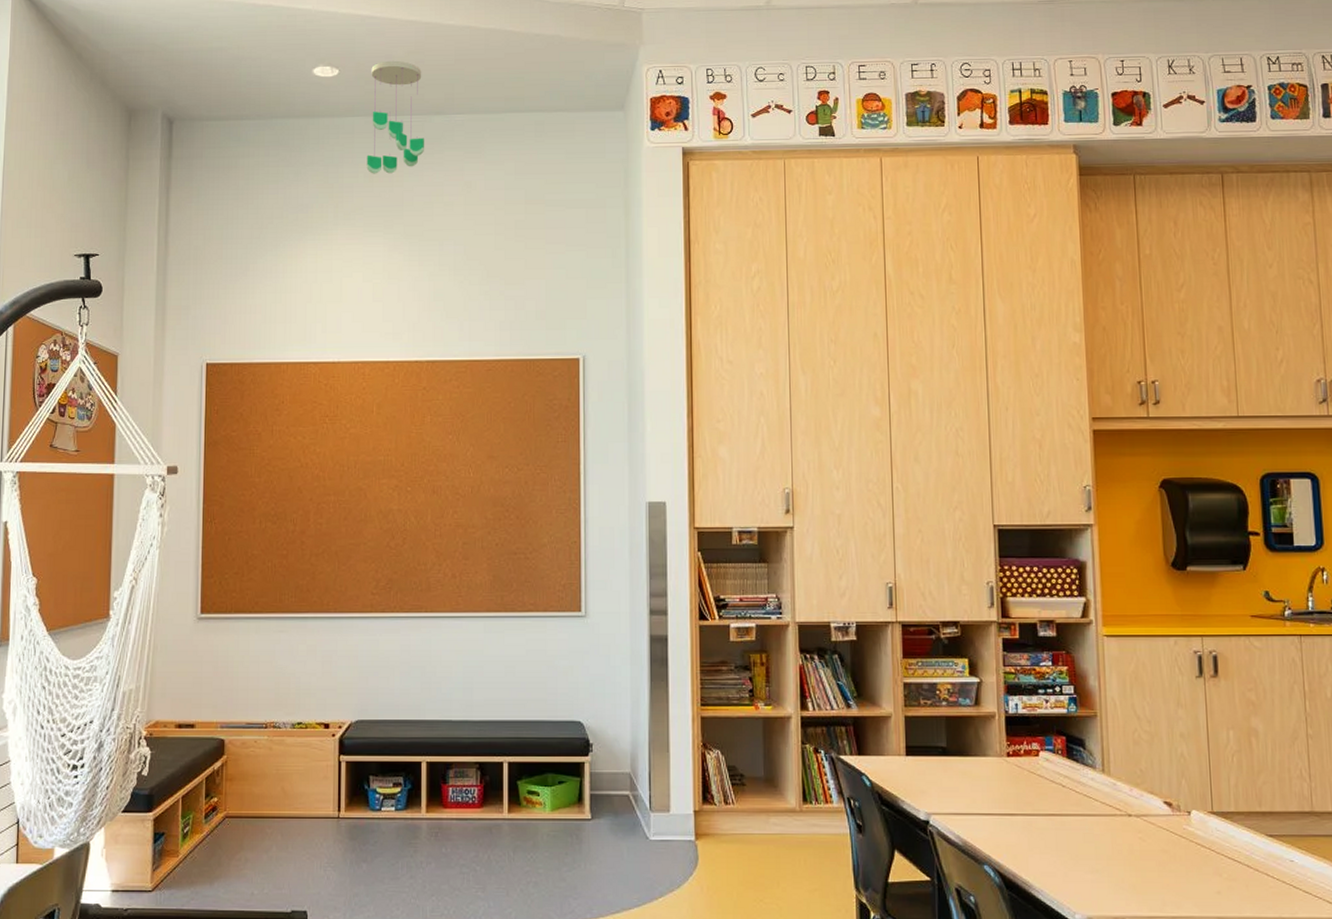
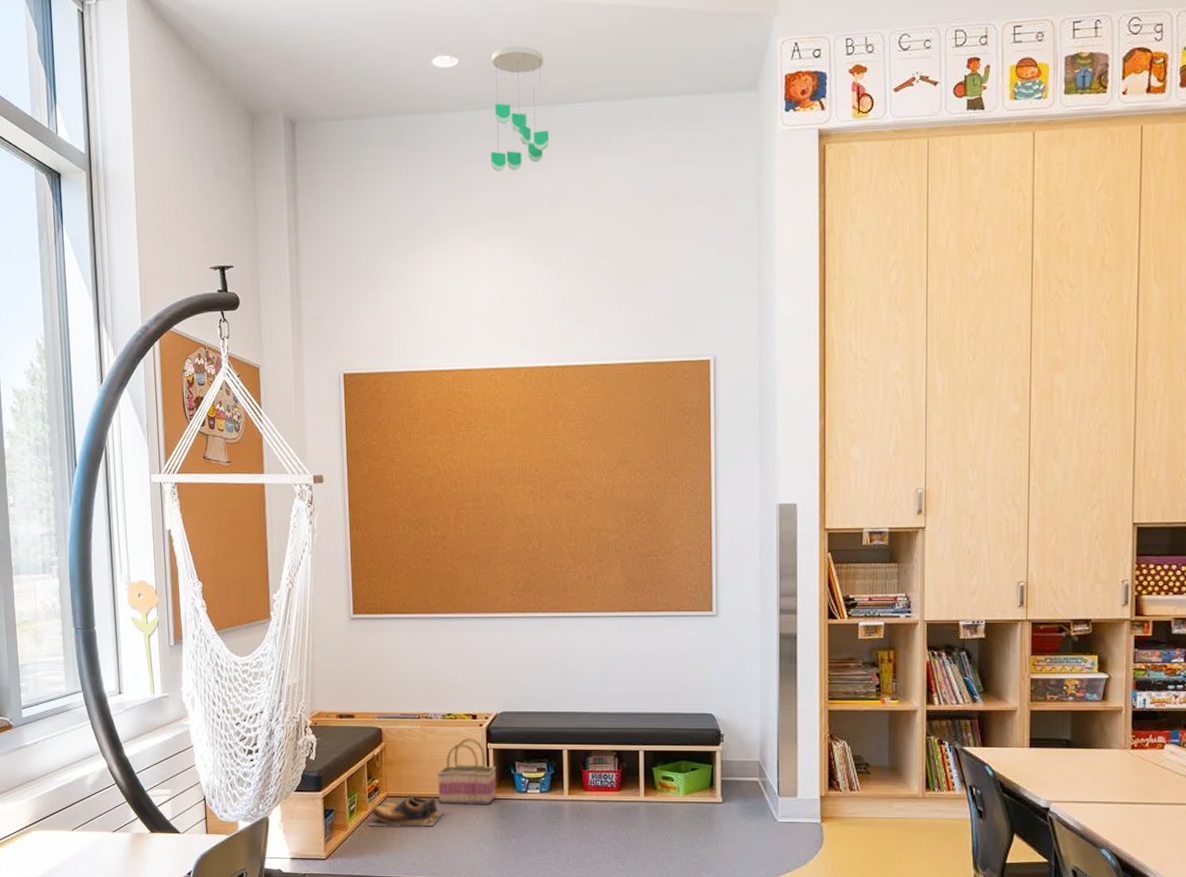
shoes: none [204,814,288,852] -> present [369,794,443,827]
basket: none [283,749,349,825] -> present [437,738,497,805]

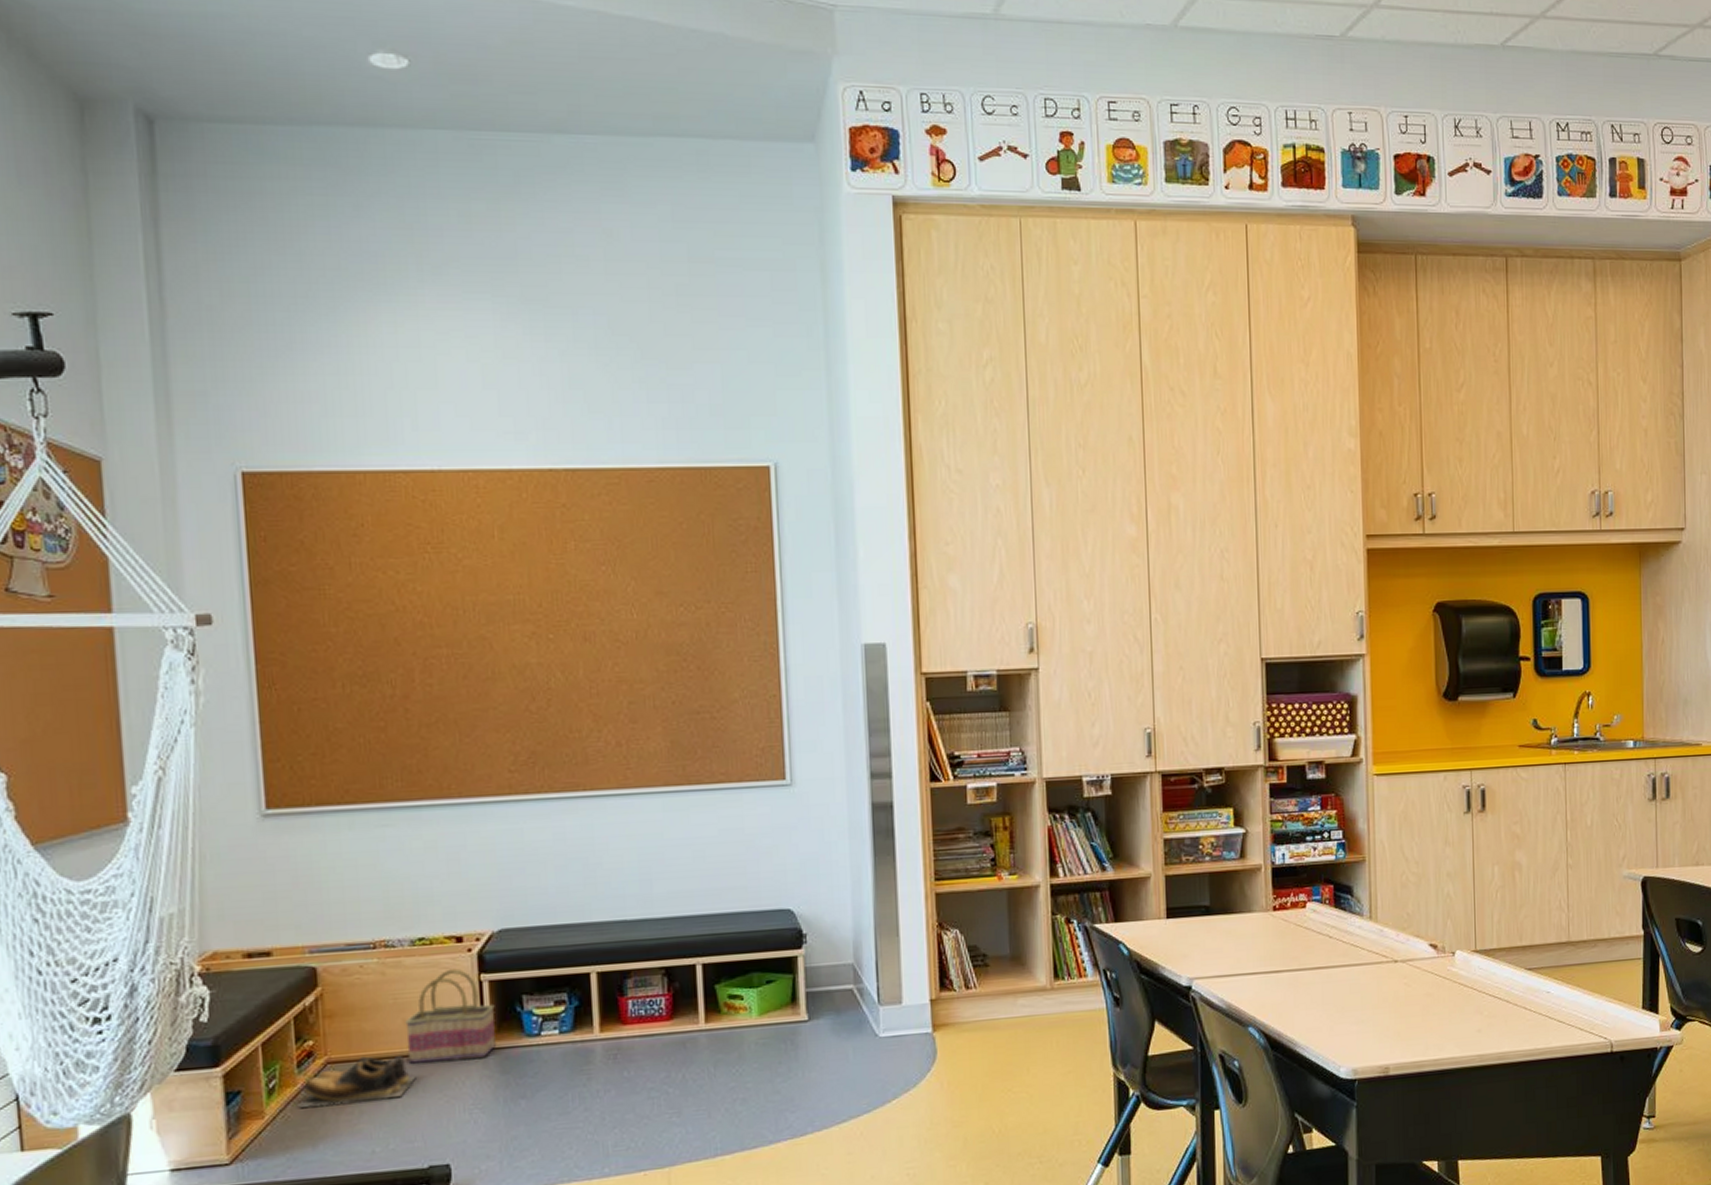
ceiling mobile: present [490,45,549,172] -> none [457,51,542,213]

